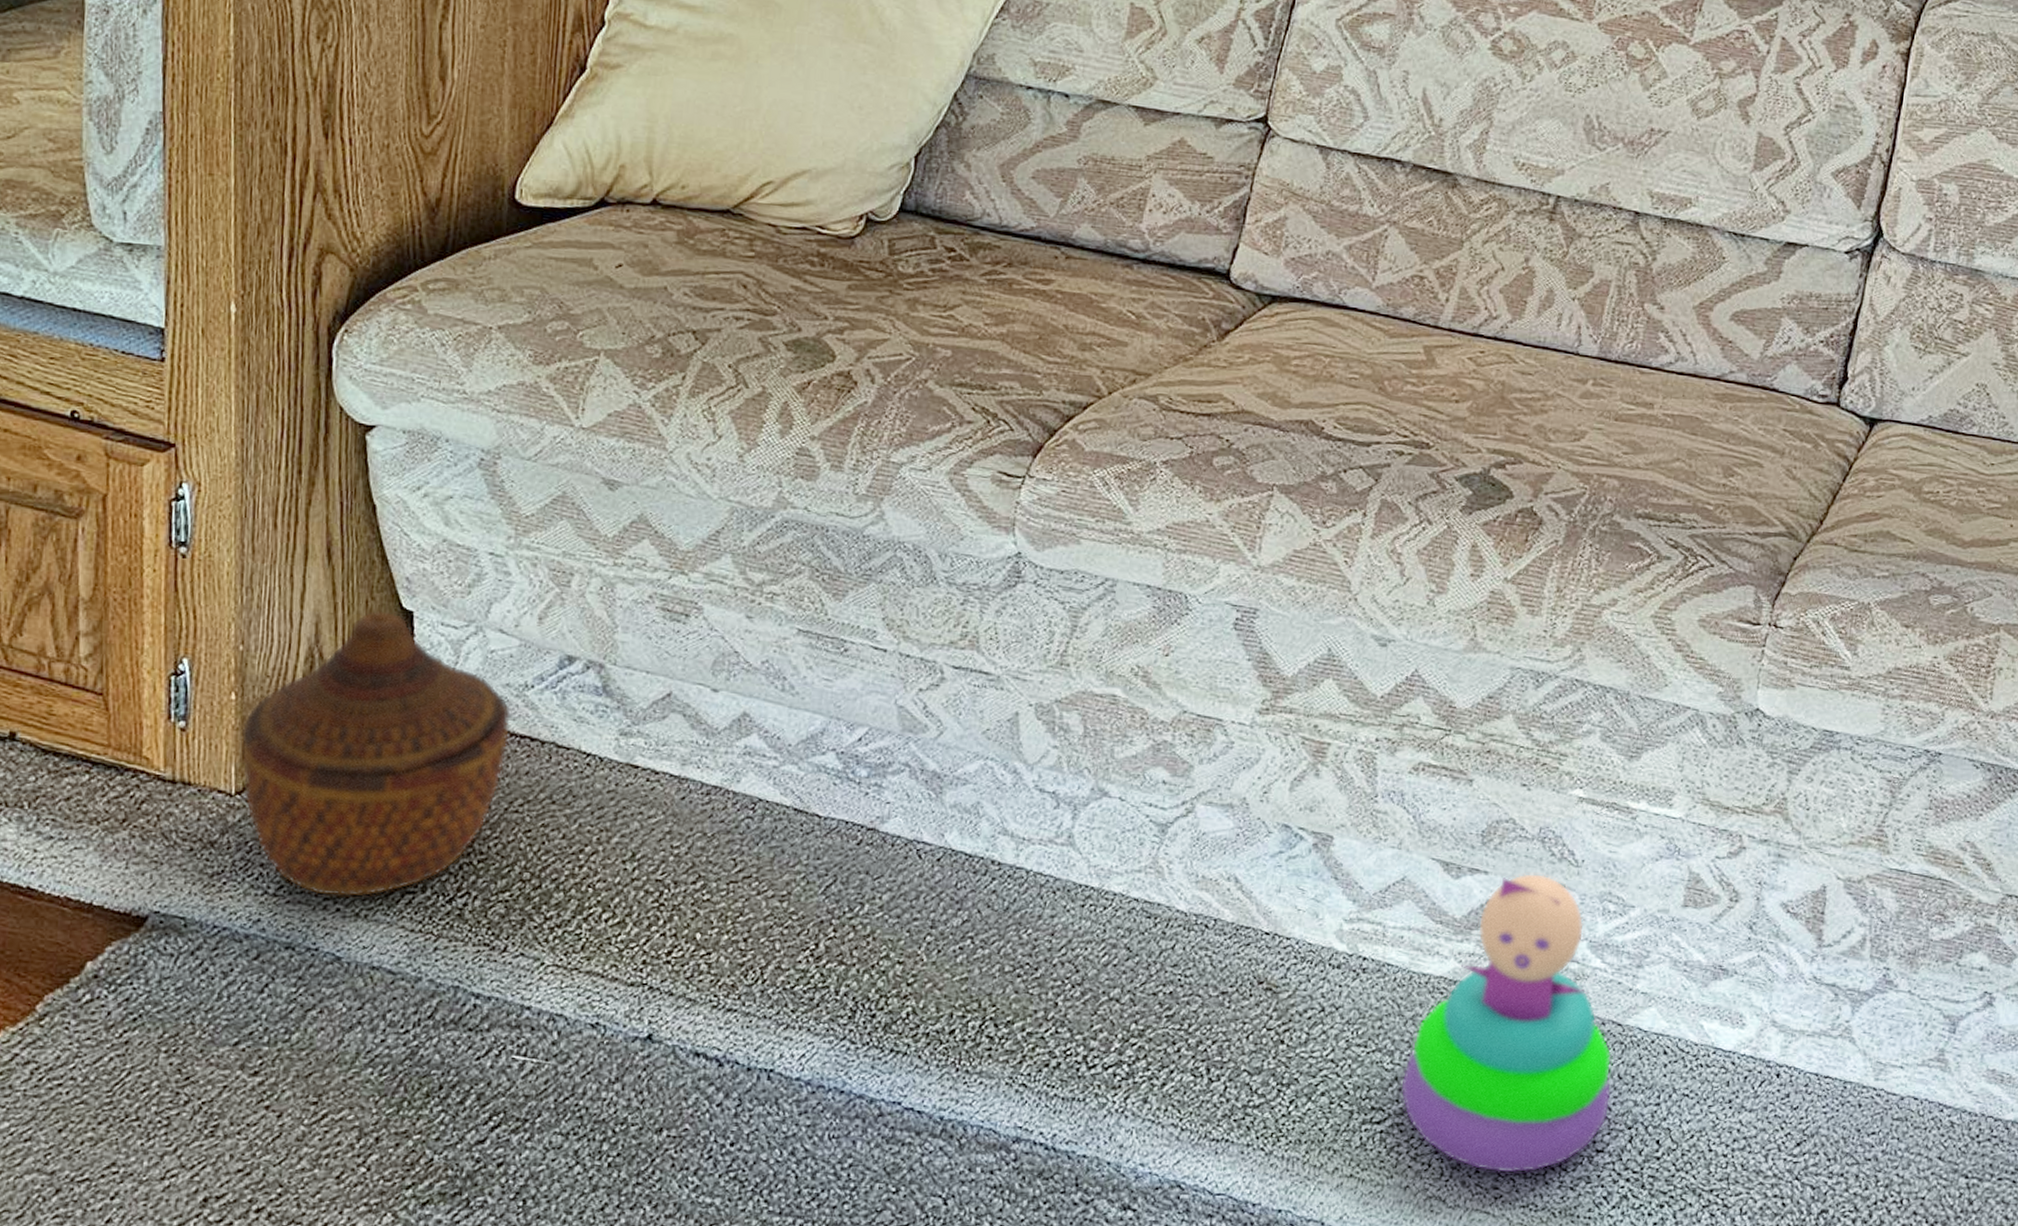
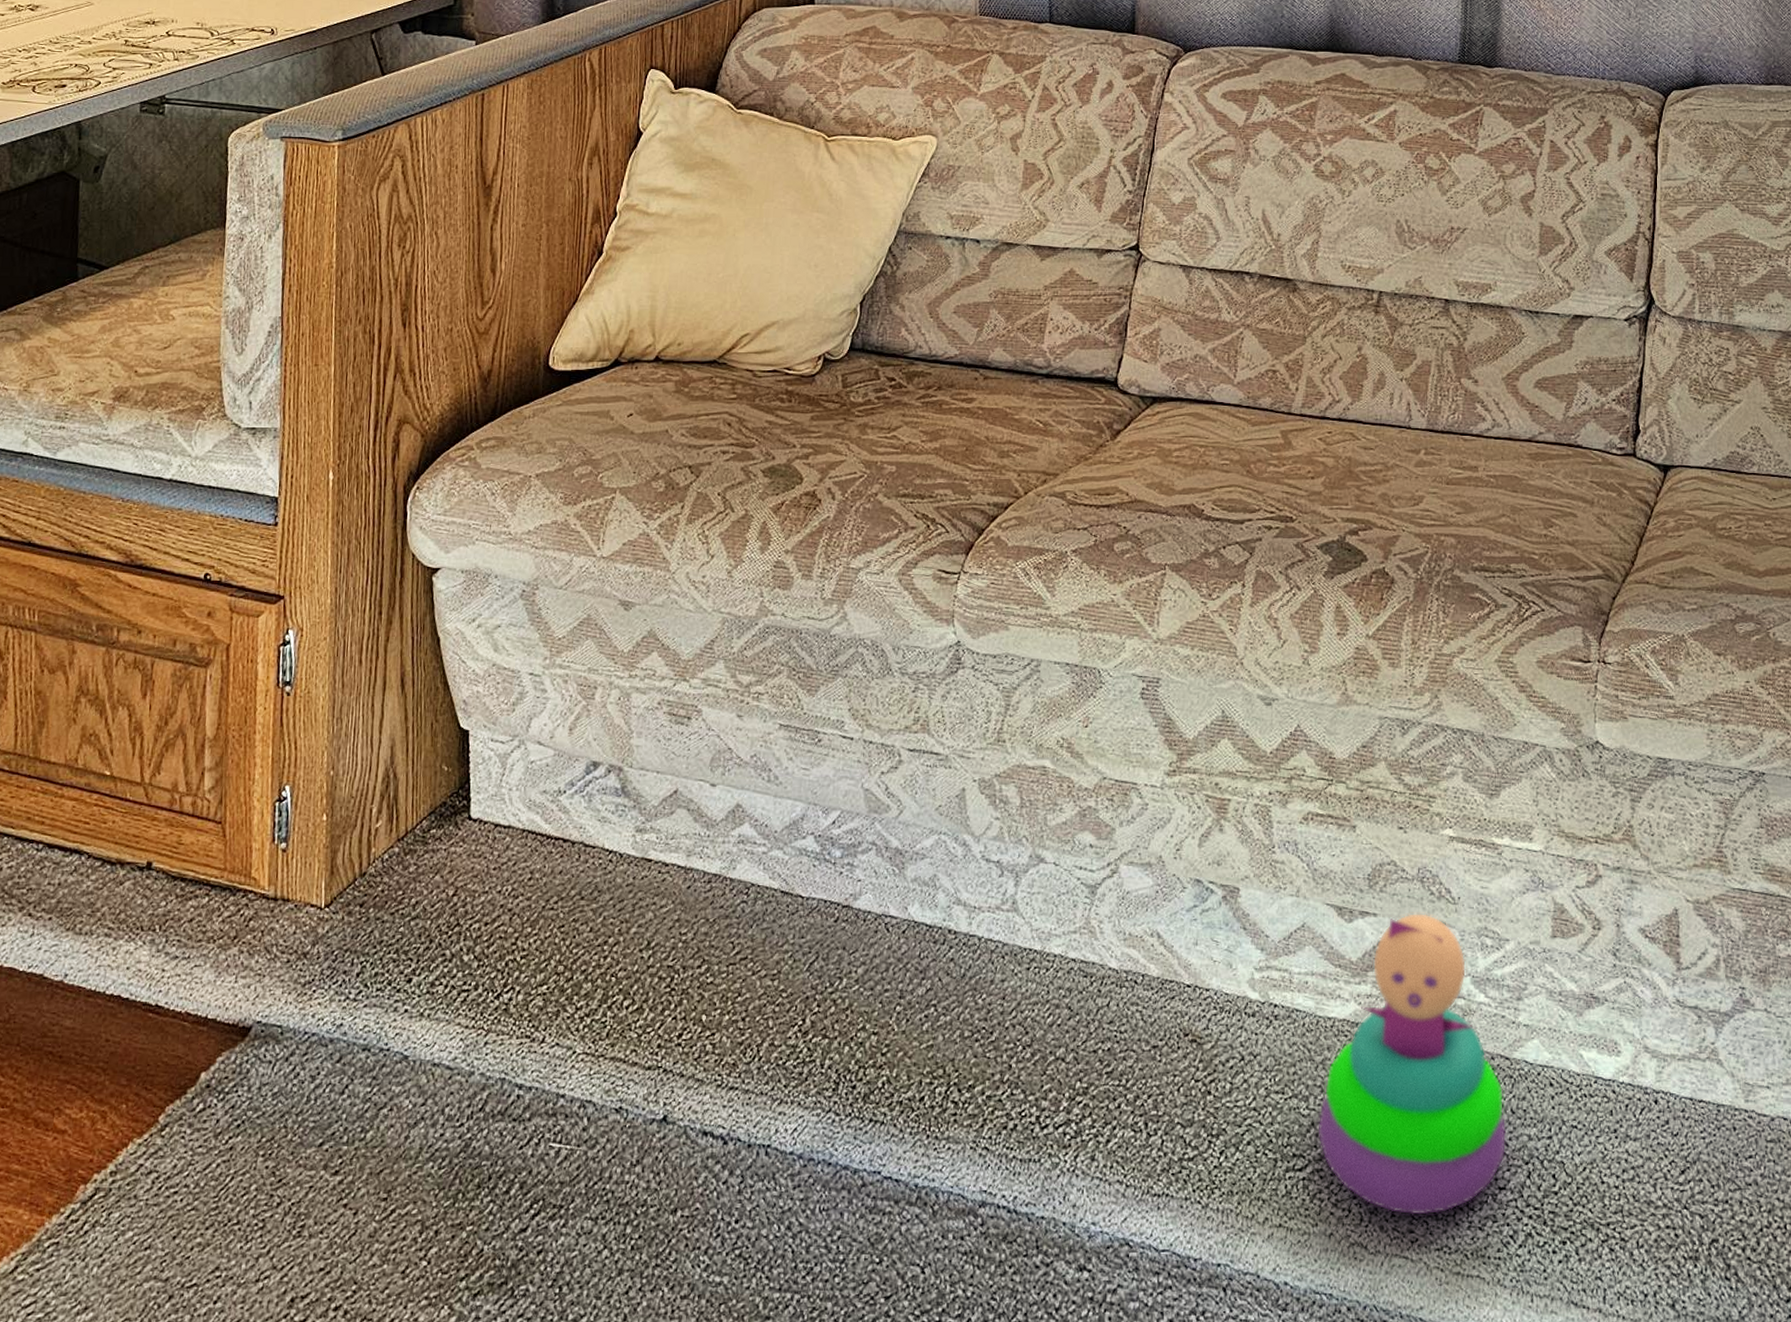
woven basket: present [241,610,511,898] -> none [330,731,547,998]

